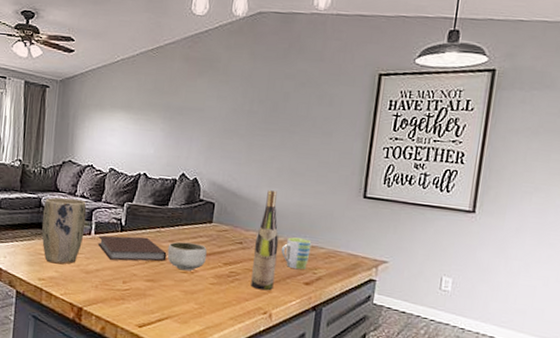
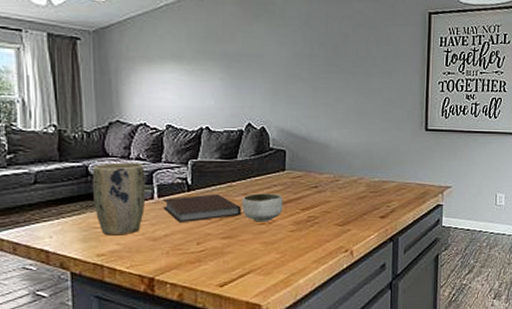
wine bottle: present [251,190,279,291] -> none [330,132,353,230]
mug: present [281,237,312,270] -> none [355,175,383,205]

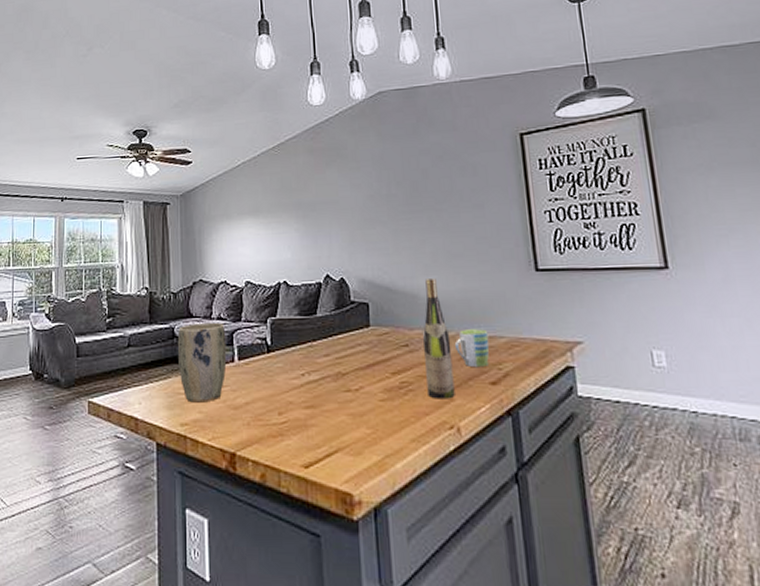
notebook: present [162,194,241,222] -> none [243,355,324,388]
bowl: present [241,193,283,222] -> none [324,354,370,389]
wine bottle: none [330,132,353,230] -> present [423,279,455,399]
mug: none [355,175,383,205] -> present [454,329,490,368]

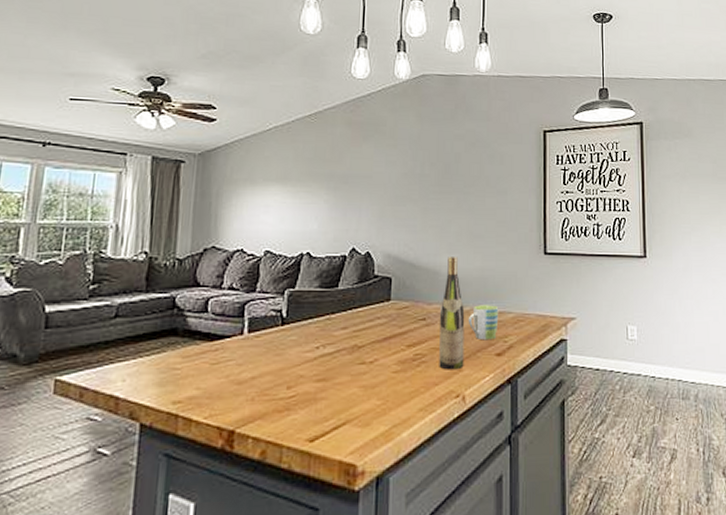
plant pot: present [177,322,227,403] -> none [176,292,237,379]

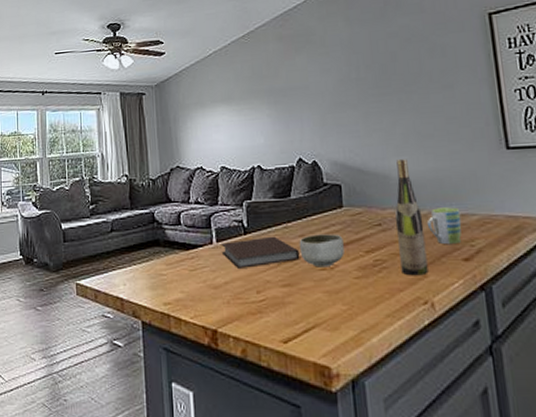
notebook: none [252,328,340,362] -> present [221,236,300,268]
bowl: none [340,327,387,362] -> present [299,234,344,268]

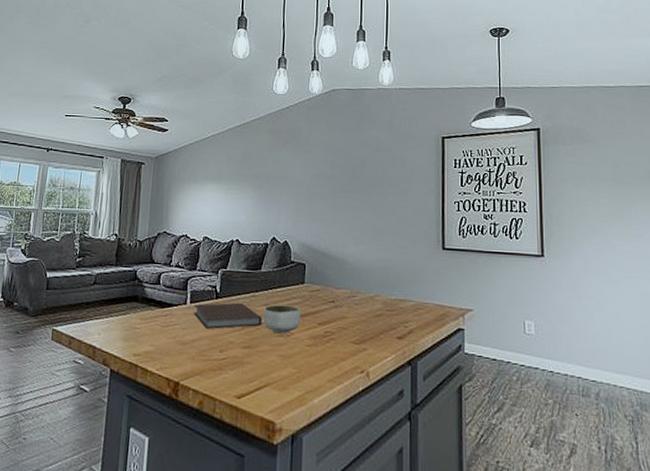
wine bottle: present [395,159,428,276] -> none [346,248,369,349]
mug: present [426,207,462,245] -> none [372,292,400,325]

